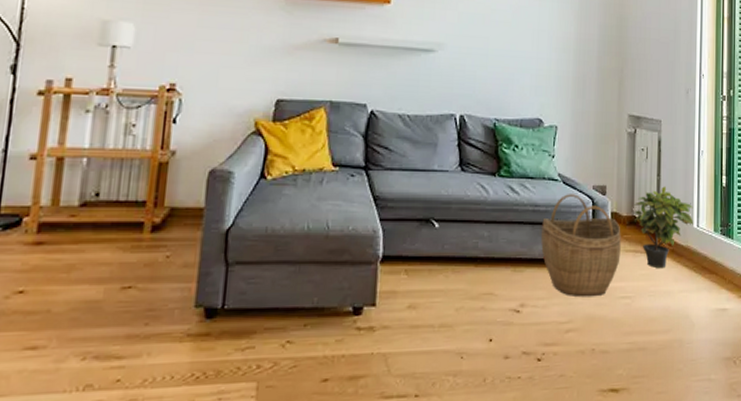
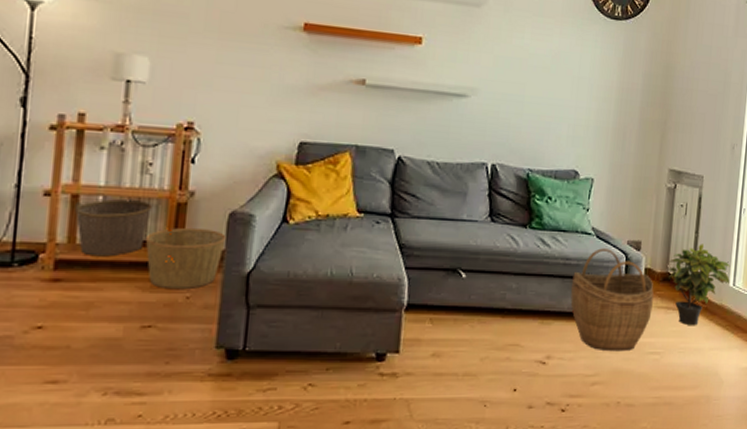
basket: none [59,161,134,218] -> present [75,199,152,257]
basket: none [127,187,206,248] -> present [146,228,226,289]

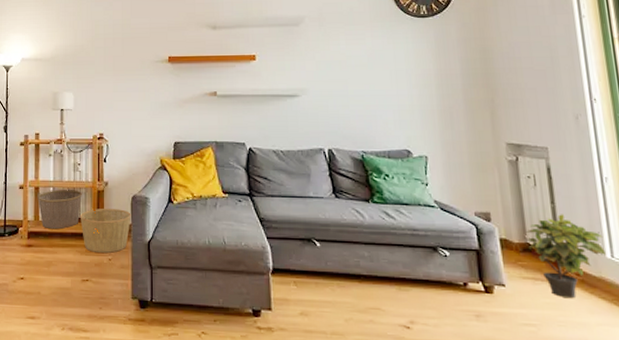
woven basket: present [570,248,654,352] -> none [423,220,517,321]

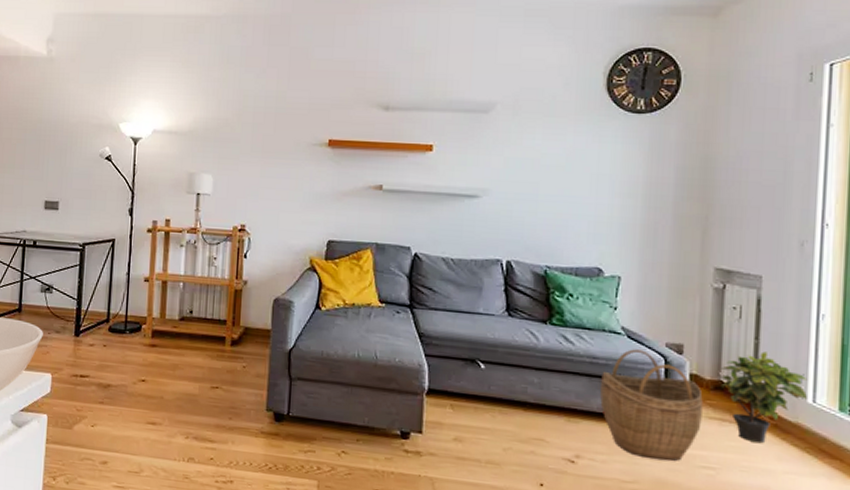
basket: present [37,190,82,230] -> none [165,285,217,330]
basket: present [81,209,131,253] -> none [213,310,272,360]
woven basket: none [423,220,517,321] -> present [600,349,703,461]

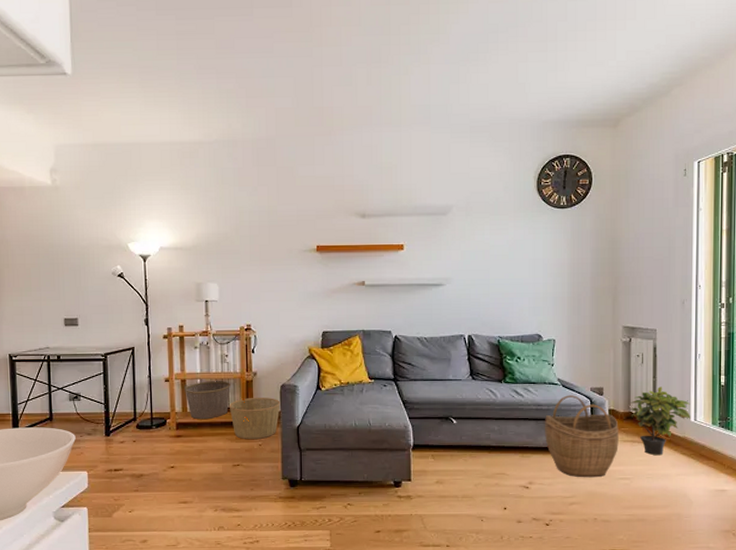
basket: none [165,285,217,330] -> present [184,381,230,420]
basket: none [213,310,272,360] -> present [230,398,281,439]

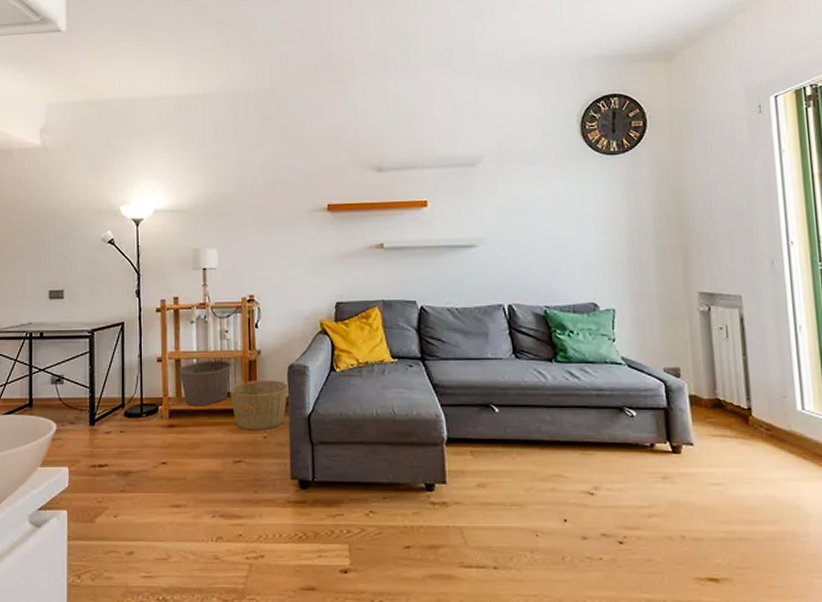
woven basket: present [545,395,619,478] -> none [609,377,706,482]
potted plant: present [631,386,690,456] -> none [717,366,796,455]

